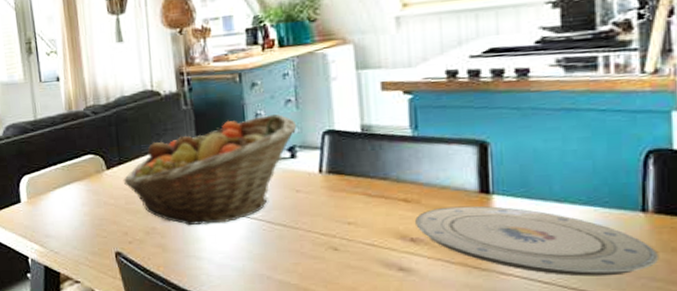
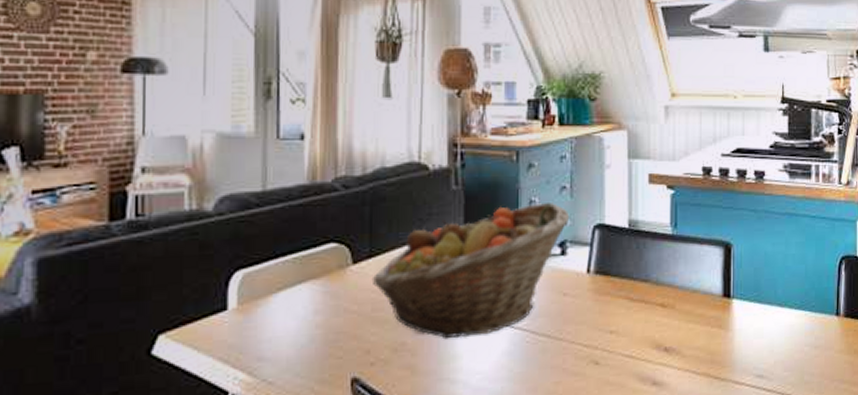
plate: present [415,205,660,277] -> none [670,310,847,382]

